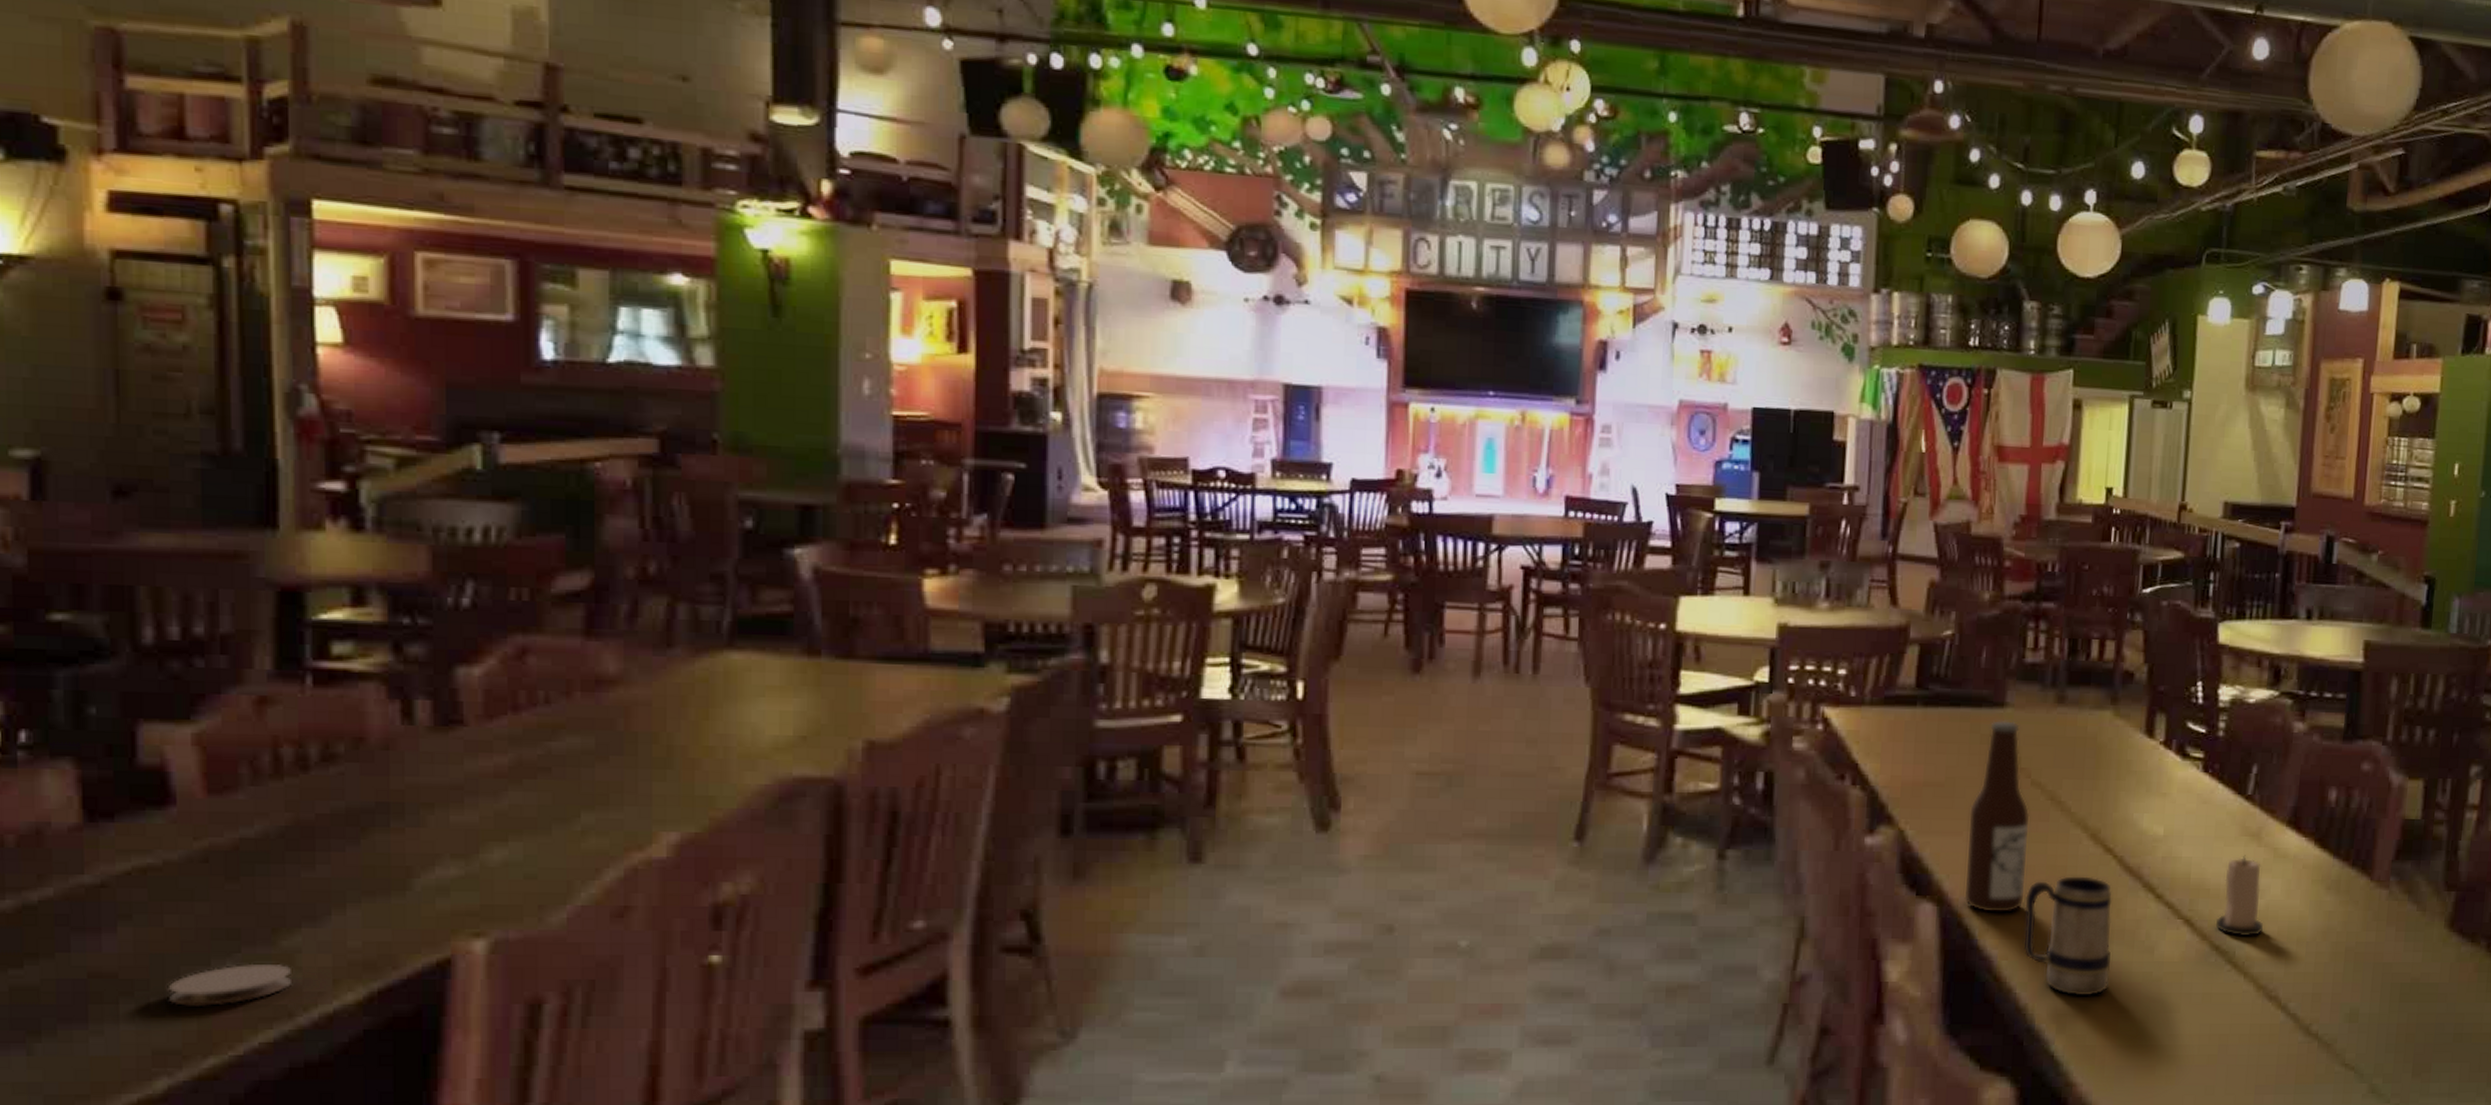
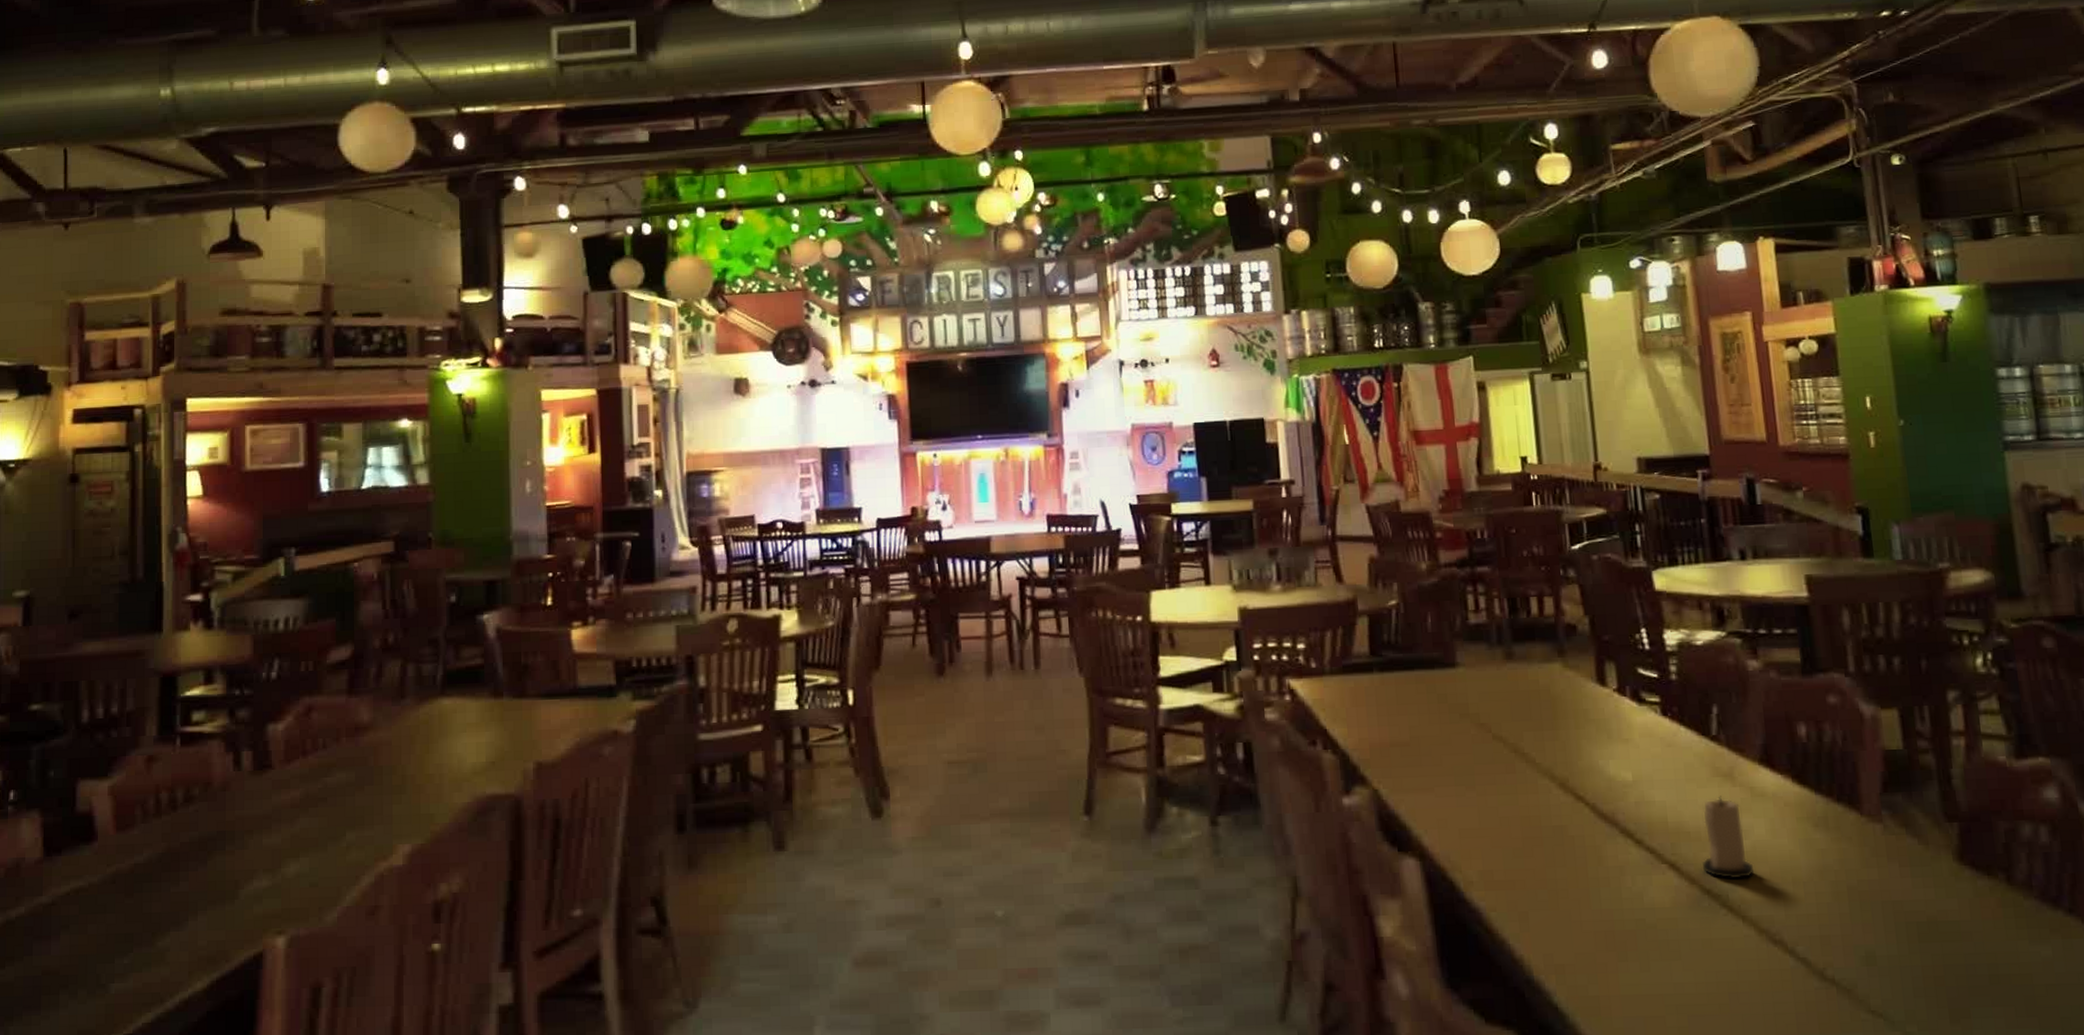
coaster: present [167,963,291,1006] -> none [88,960,163,995]
root beer bottle: present [1963,719,2031,914] -> none [1436,678,1504,866]
beer mug: present [2023,876,2113,996] -> none [1503,825,1602,946]

